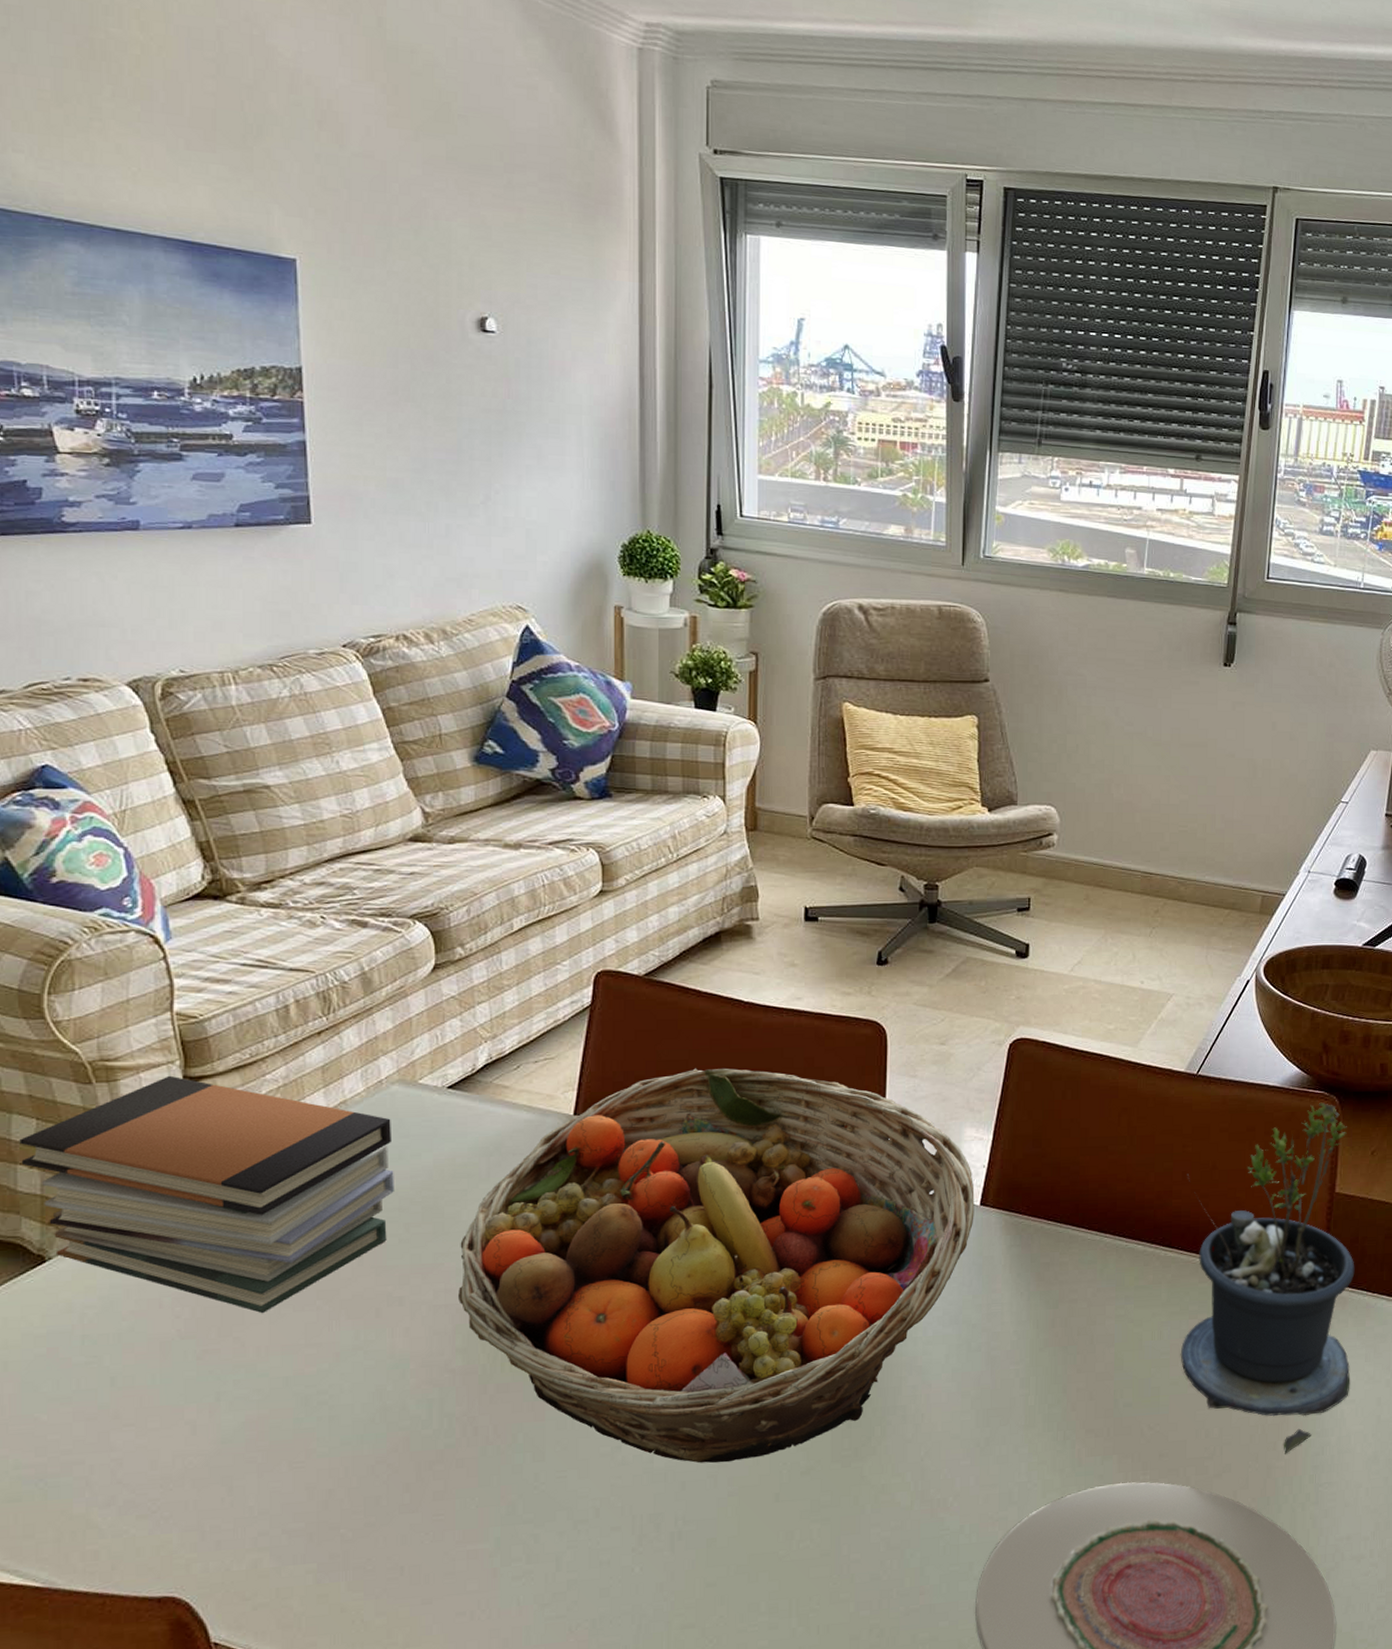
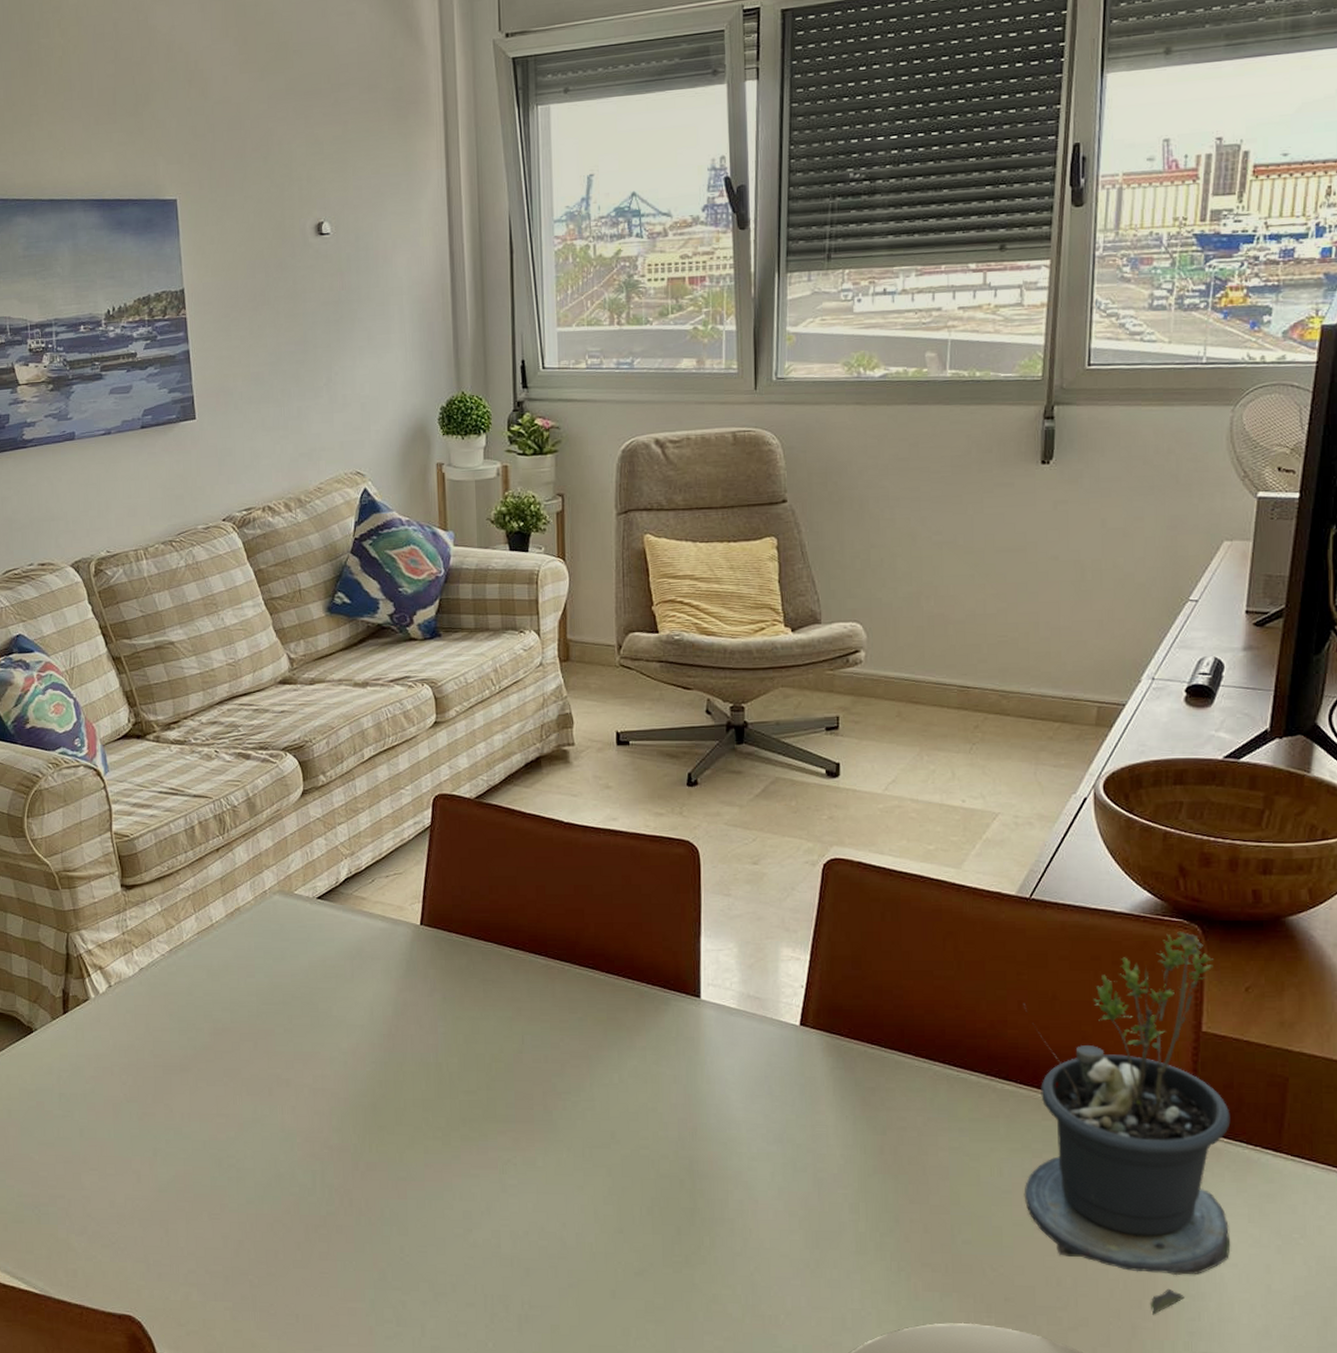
book stack: present [19,1075,394,1313] -> none [12,884,279,1085]
fruit basket: present [459,1068,975,1463] -> none [332,884,794,1255]

